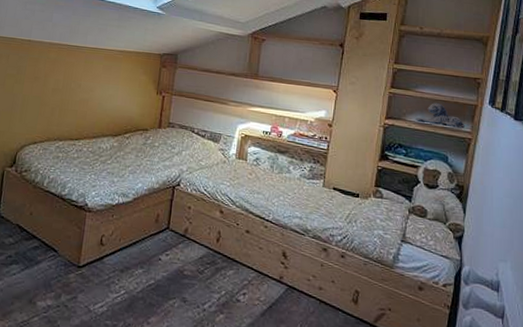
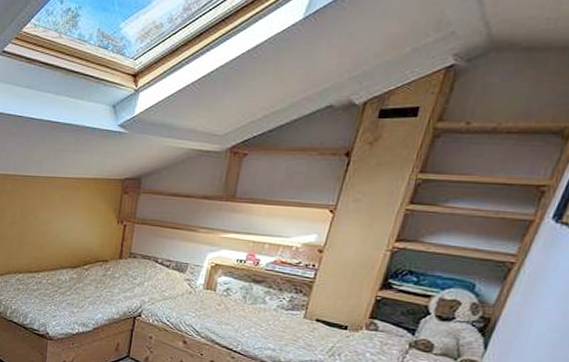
plush toy: present [415,102,465,129] -> none [437,218,509,251]

